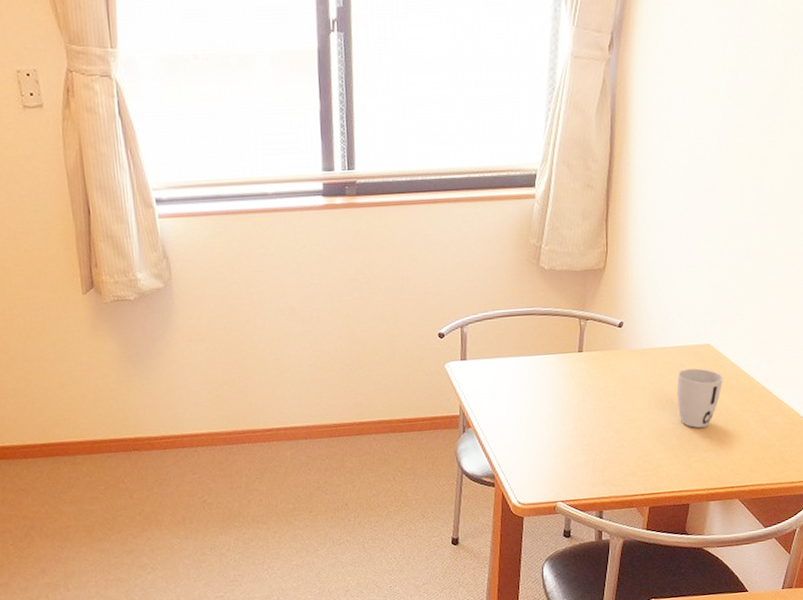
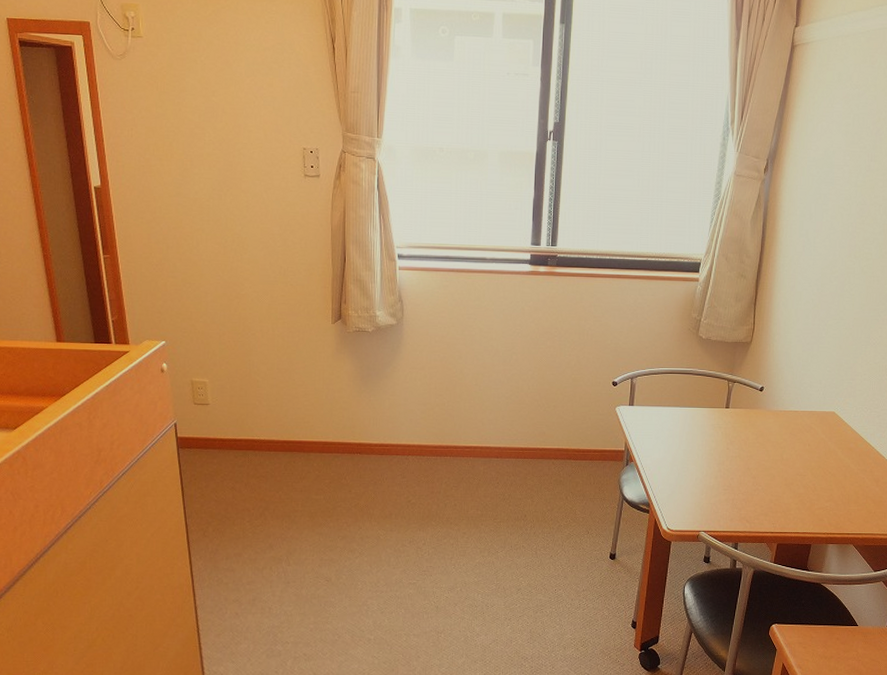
cup: present [676,368,723,428] -> none [805,431,844,480]

